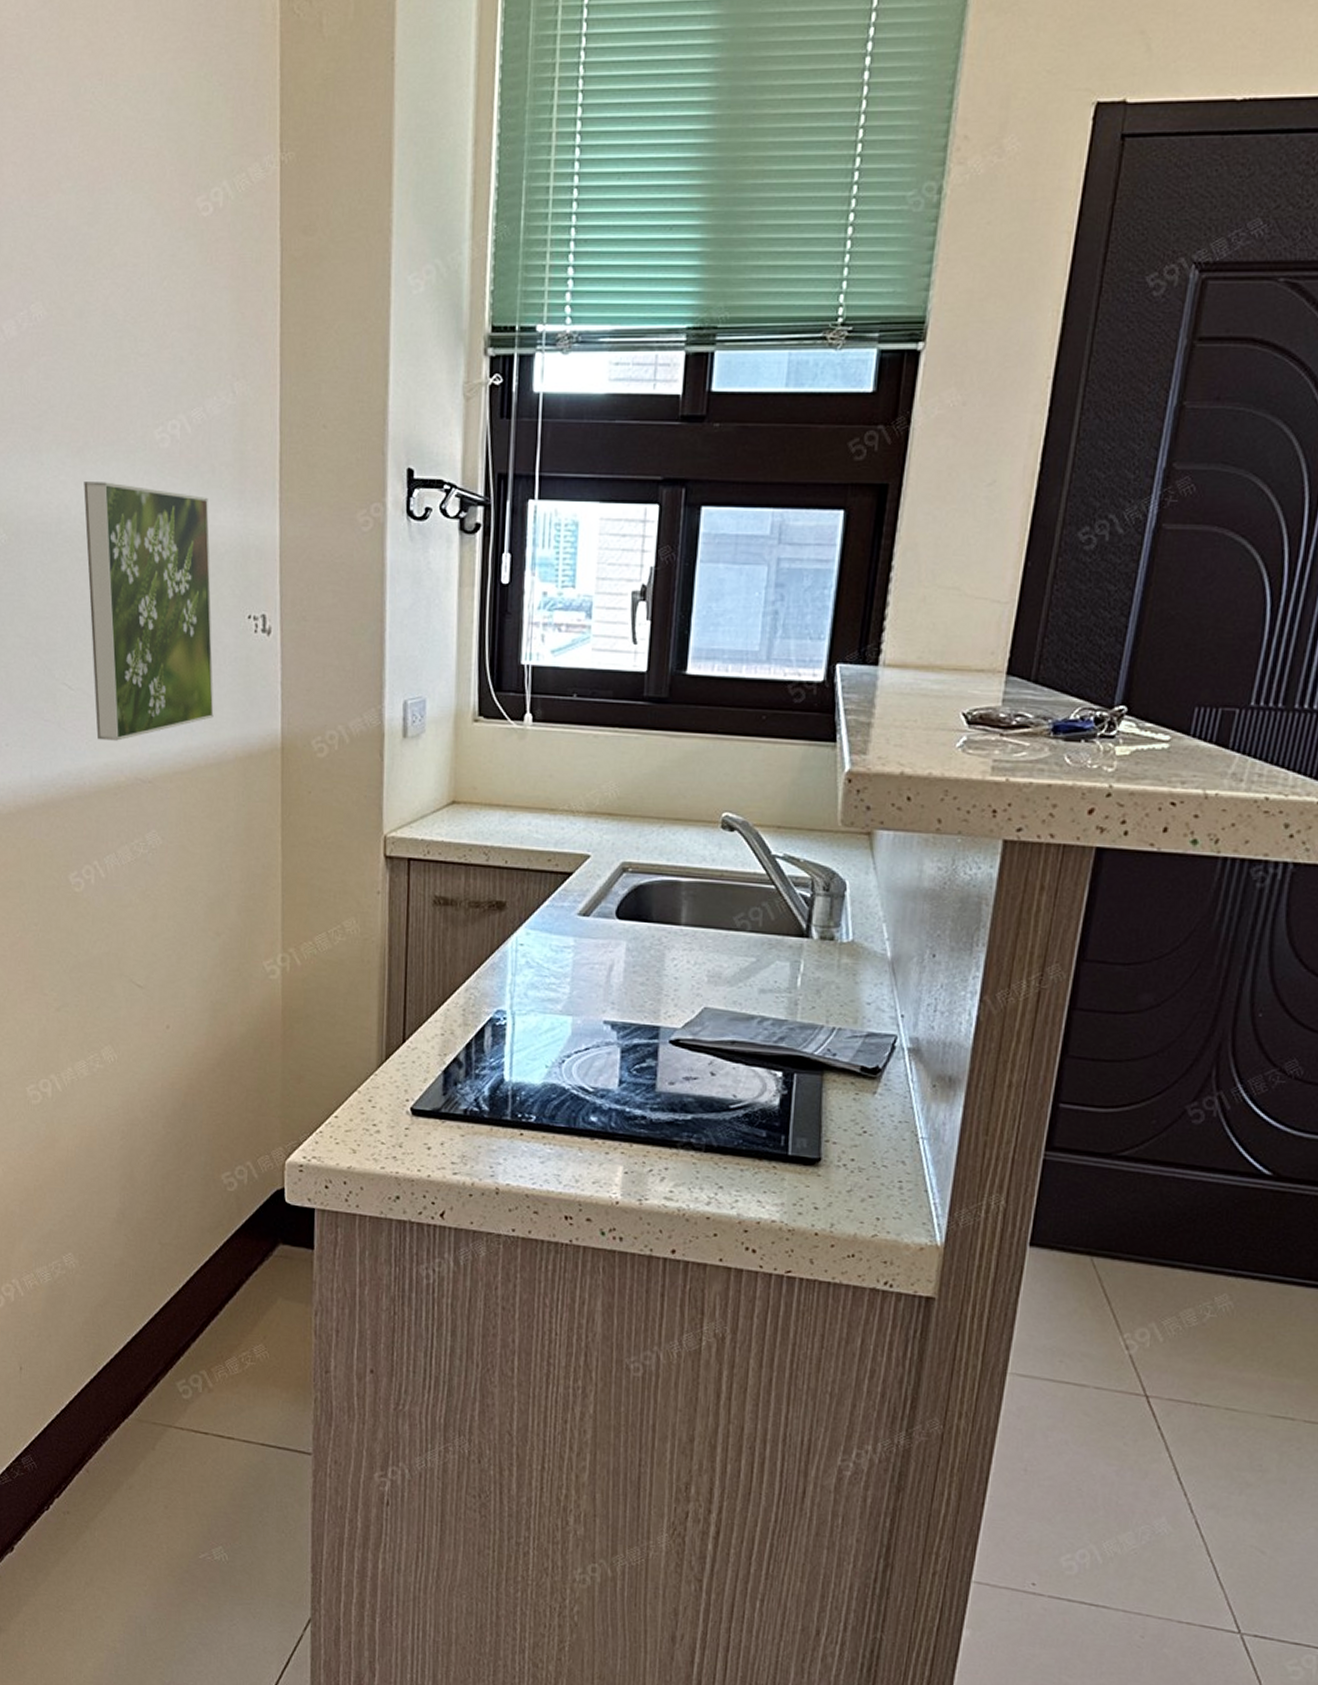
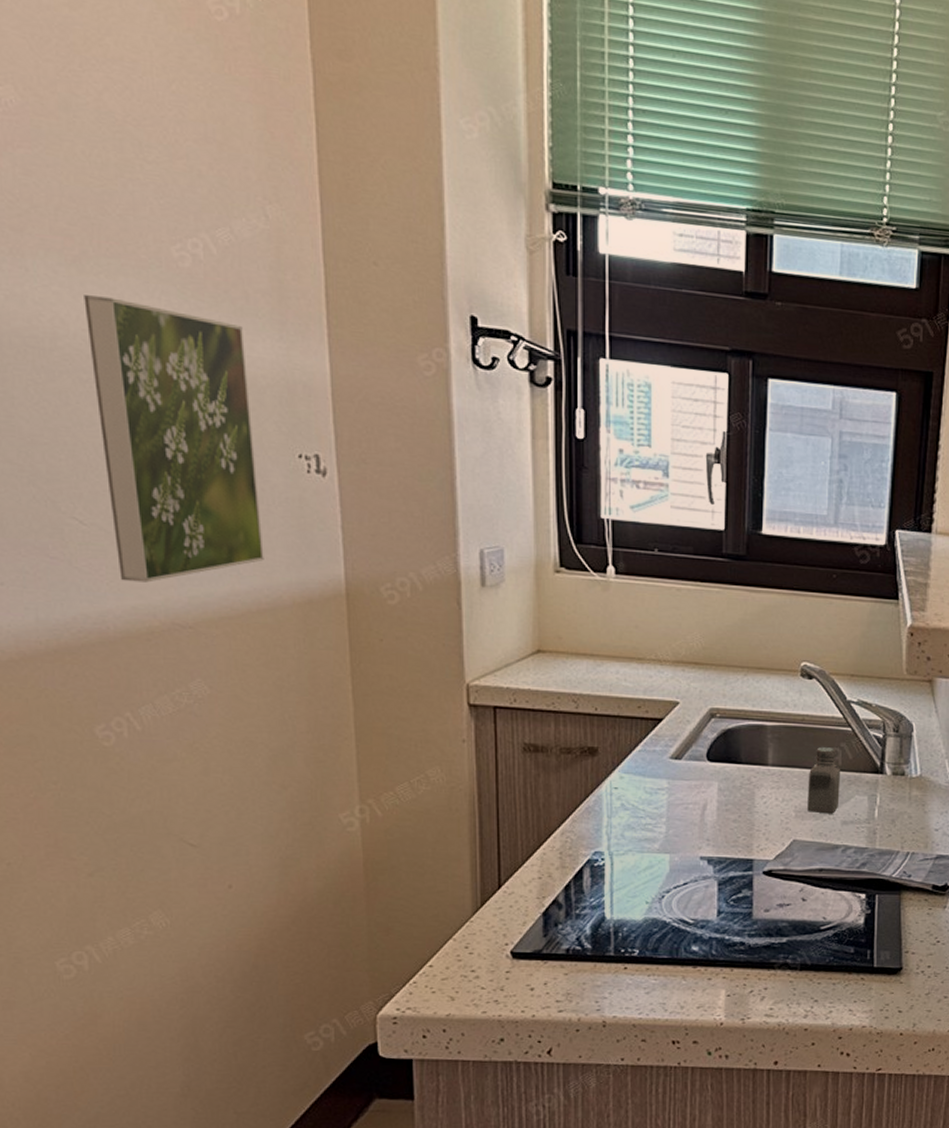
saltshaker: none [721,906,760,981] -> present [807,747,840,814]

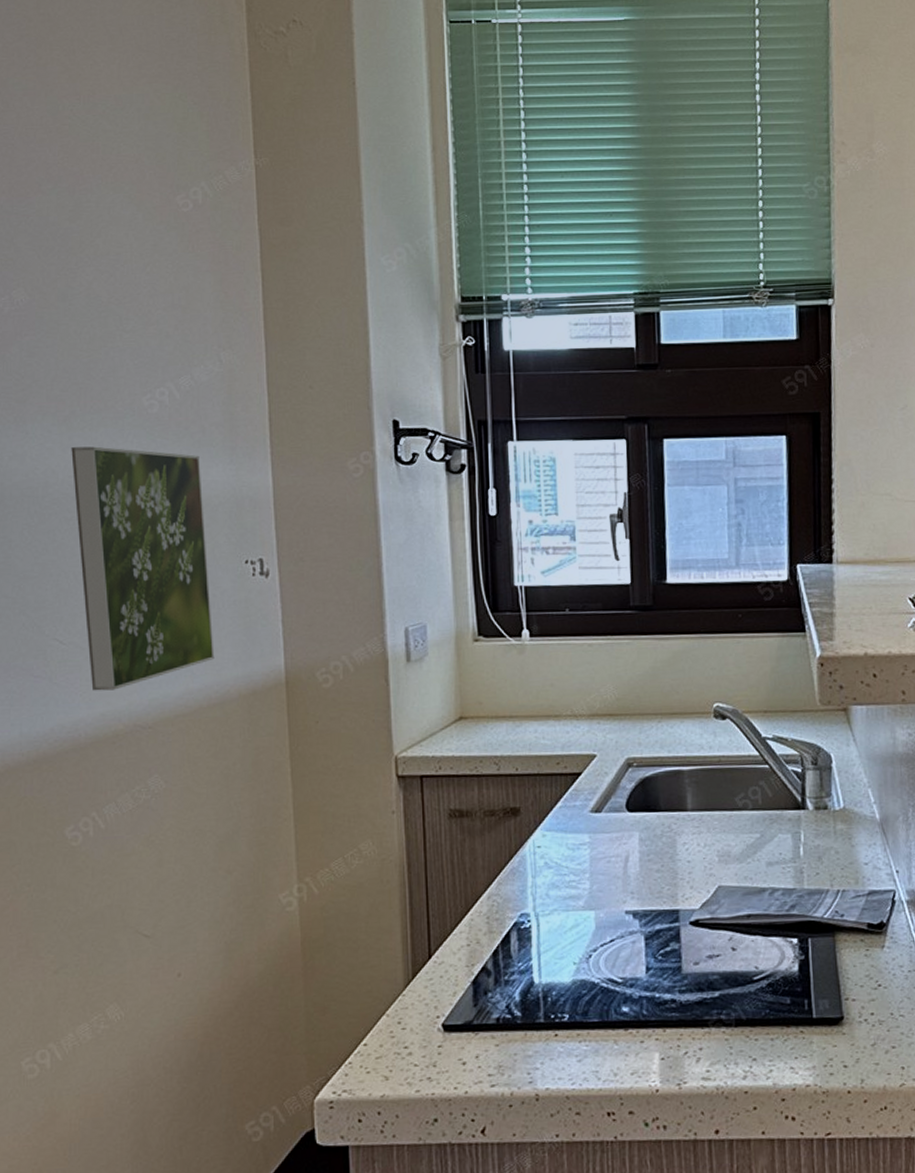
saltshaker: present [807,747,840,814] -> none [728,787,763,856]

